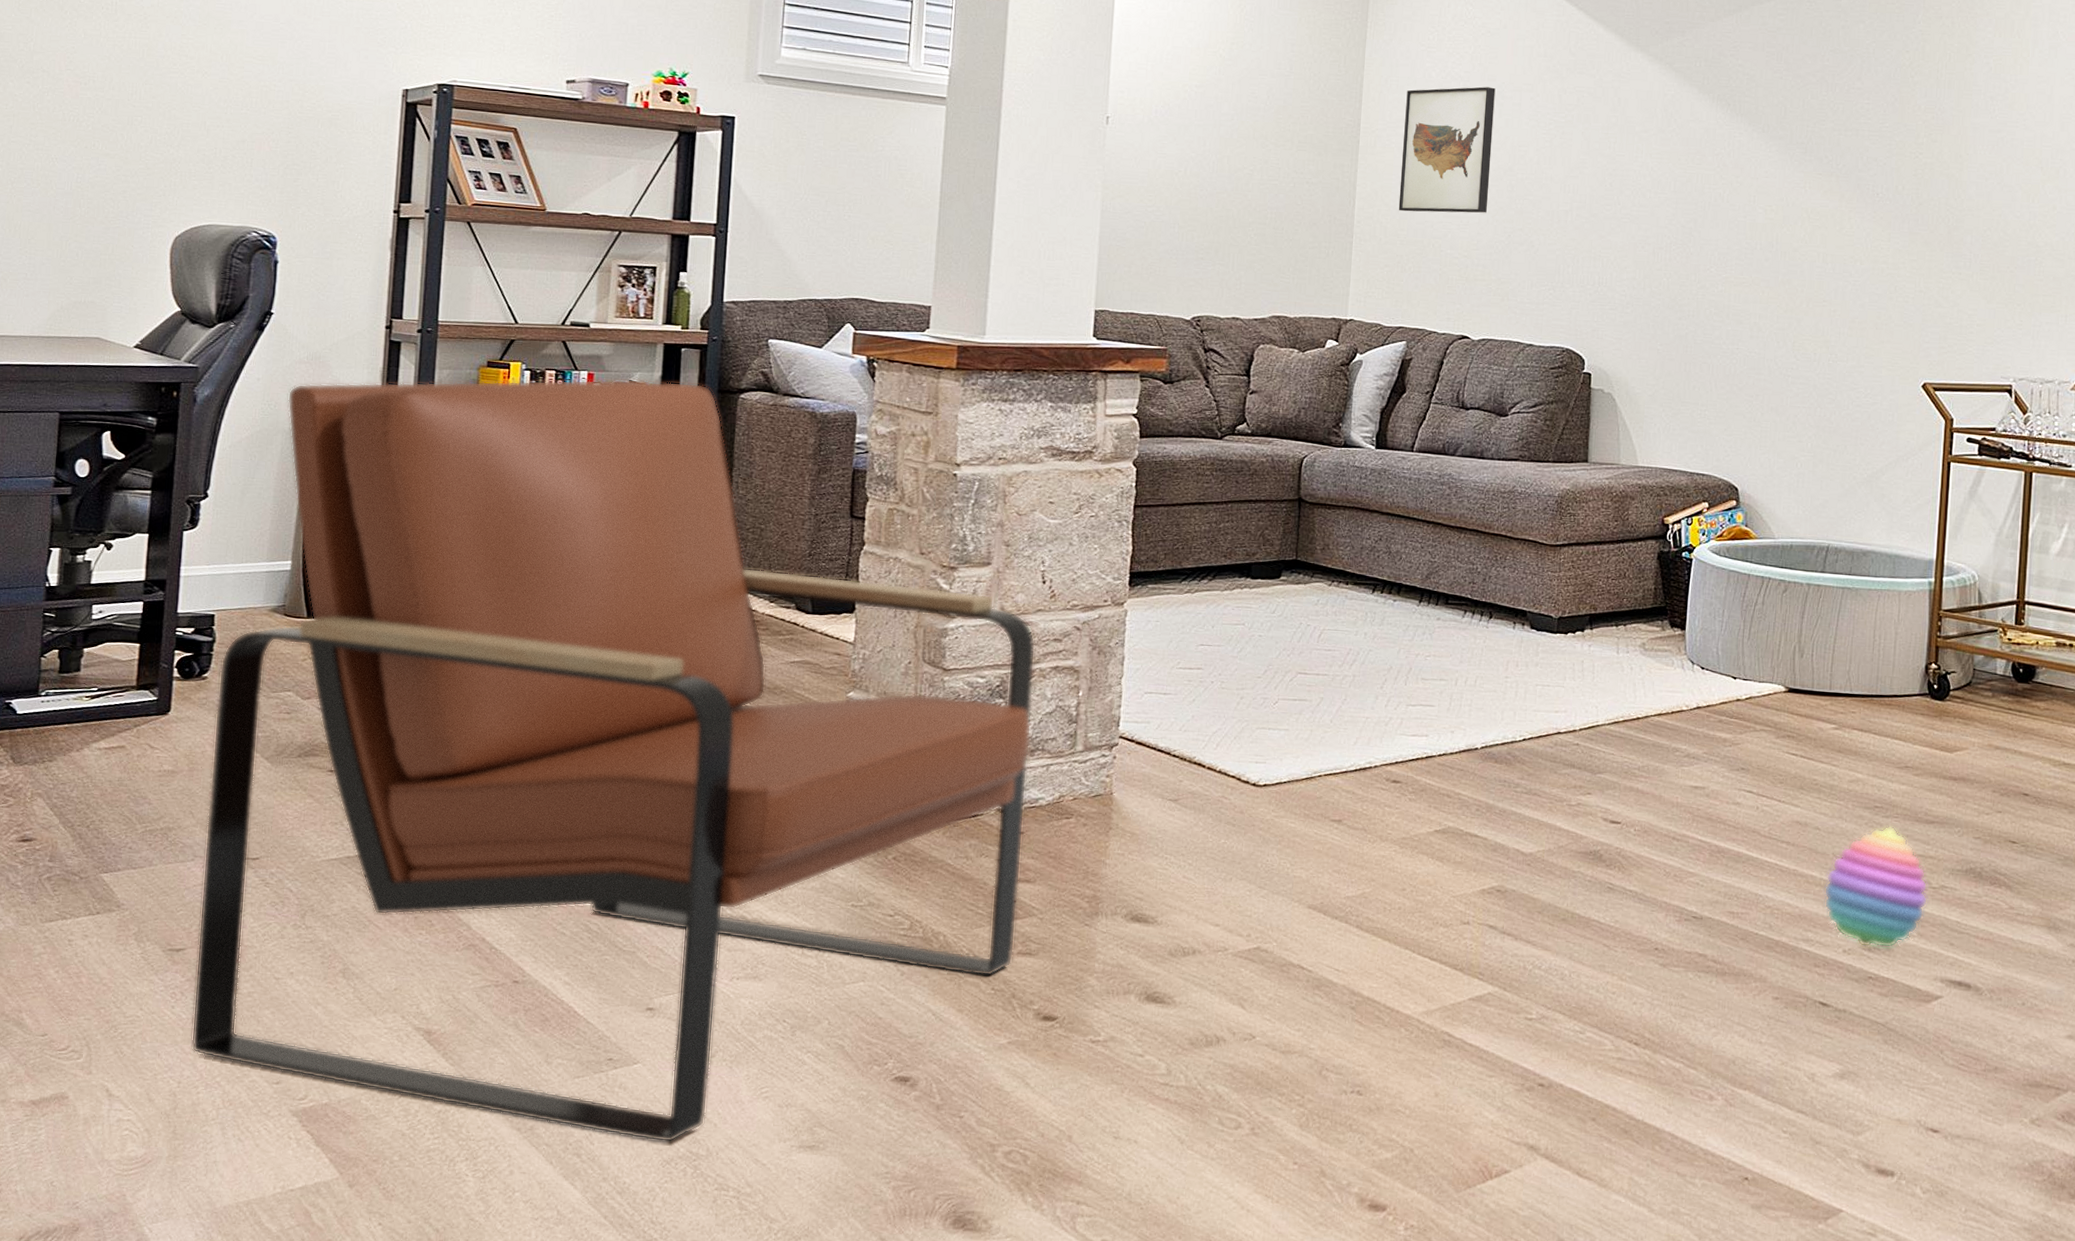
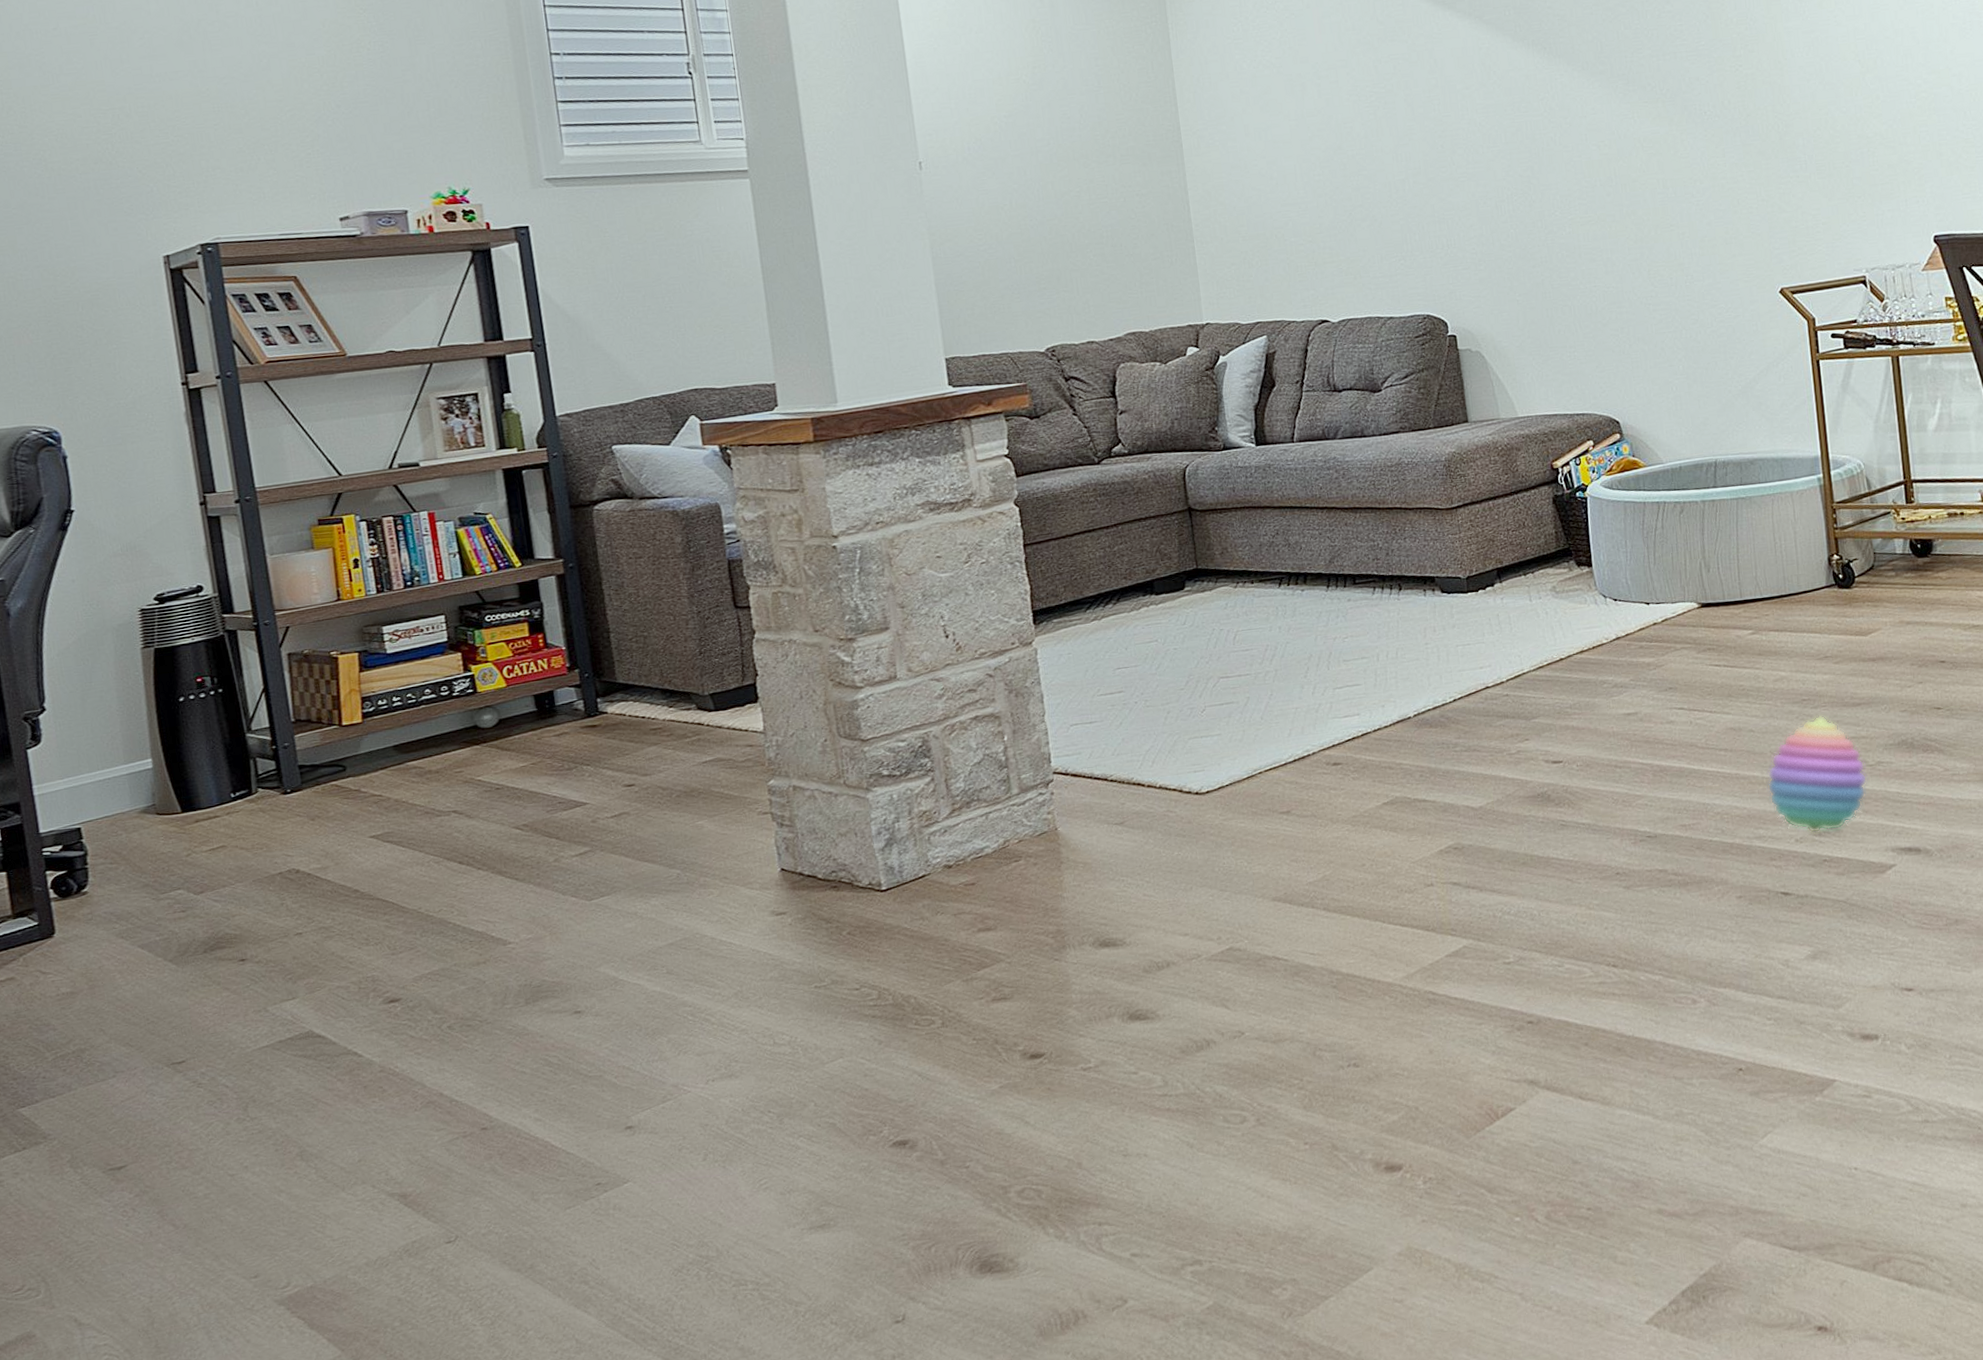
armchair: present [191,379,1036,1143] -> none [98,502,989,1266]
wall art: present [1398,87,1496,213] -> none [1221,69,1323,208]

